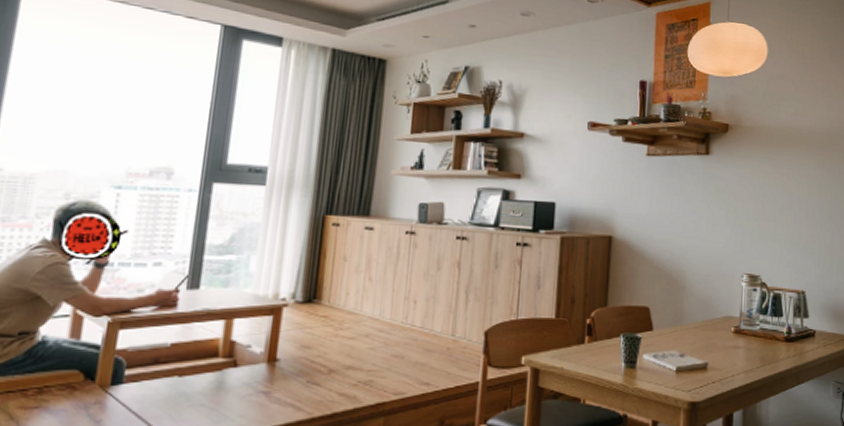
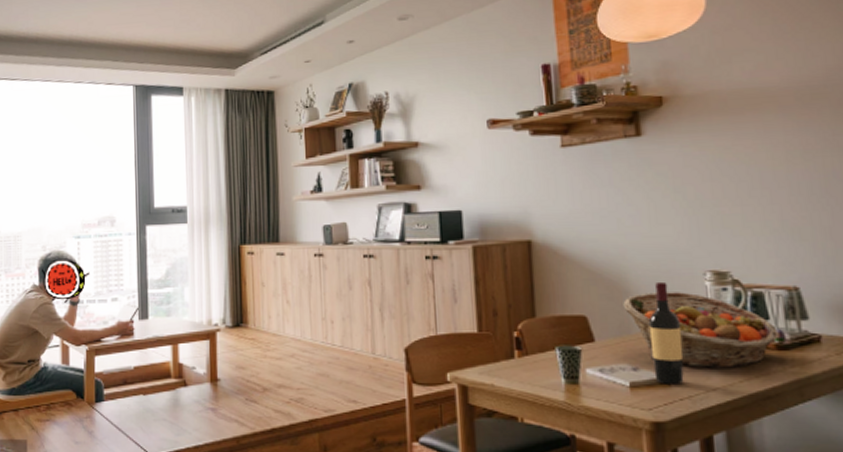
fruit basket: none [679,289,787,356] -> present [623,292,778,368]
wine bottle: none [696,280,721,369] -> present [648,281,684,384]

